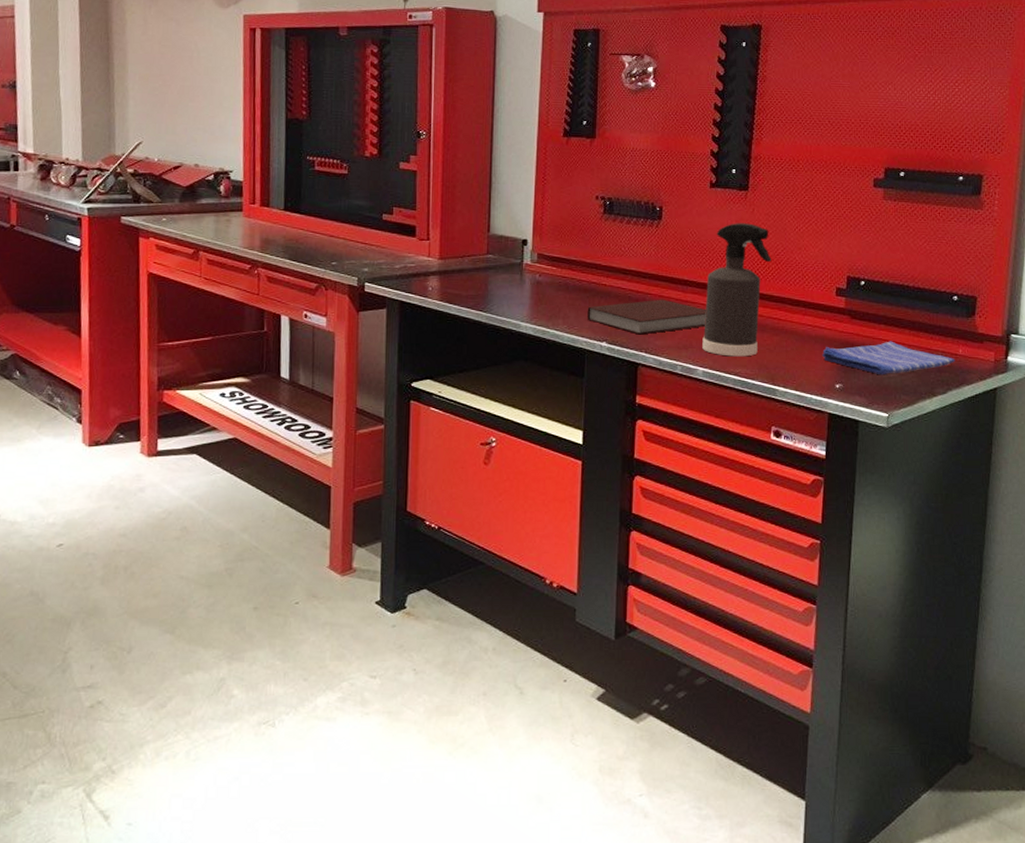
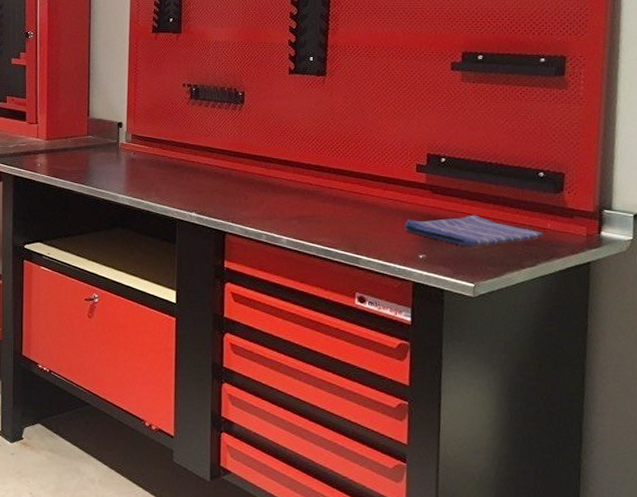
notebook: present [587,299,706,335] -> none [177,174,289,206]
spray bottle: present [702,223,772,357] -> none [286,105,351,228]

